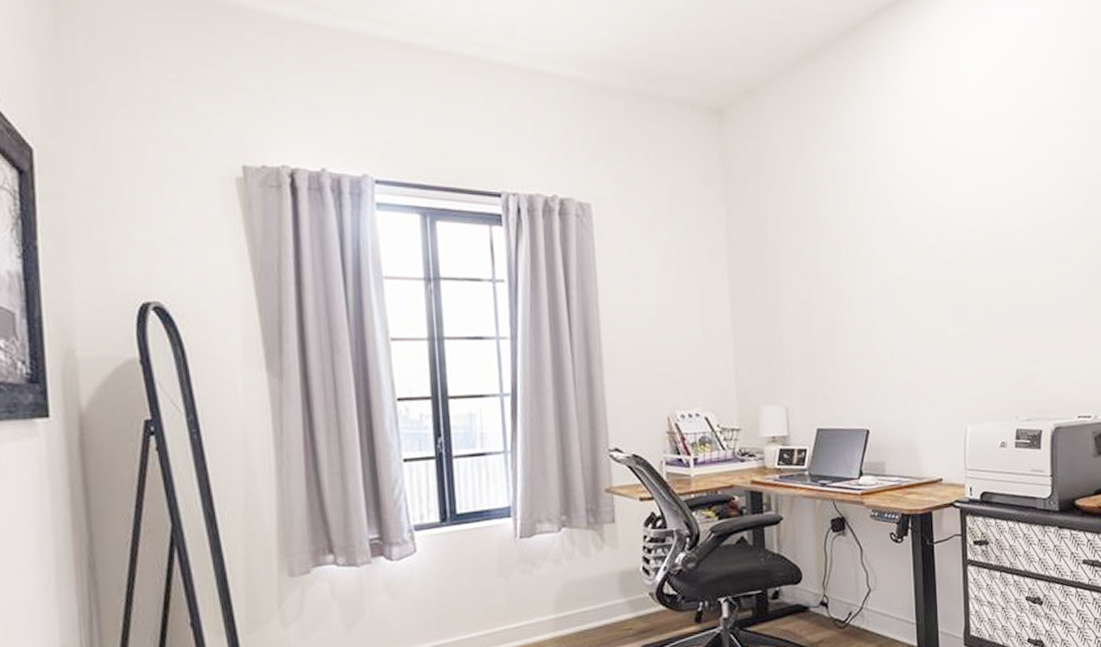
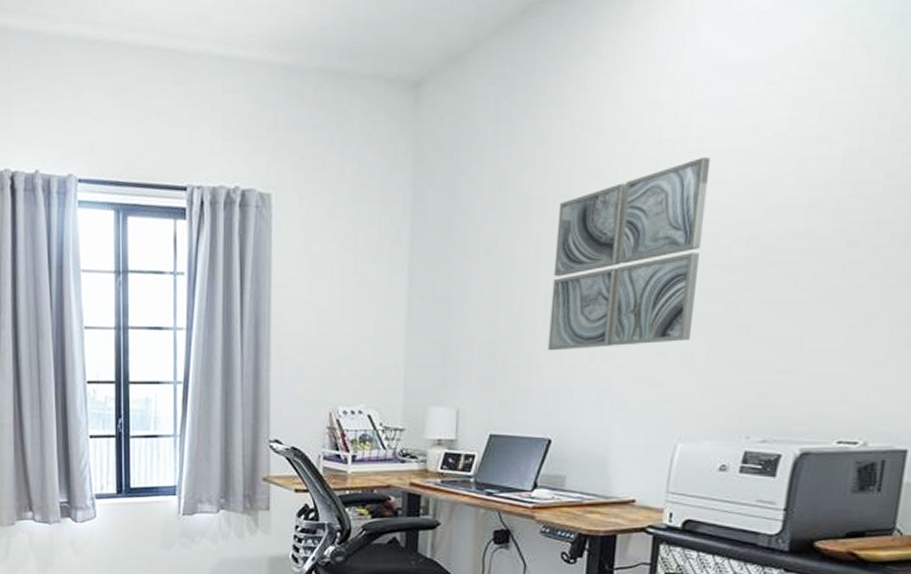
wall art: none [850,188,964,350] -> present [547,157,711,351]

